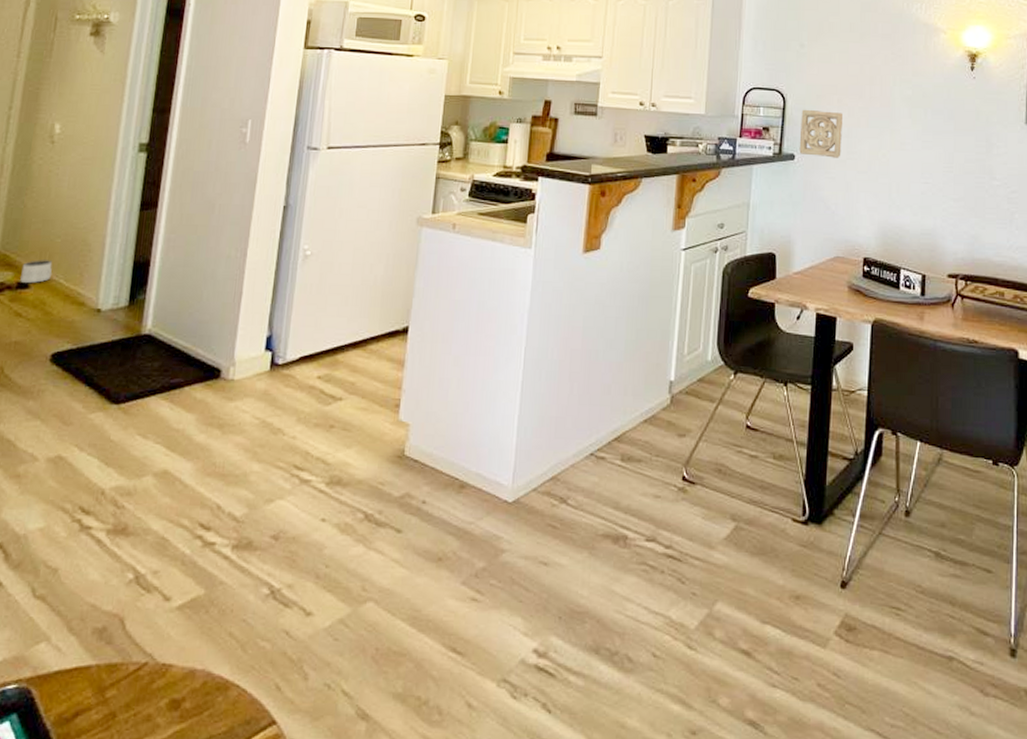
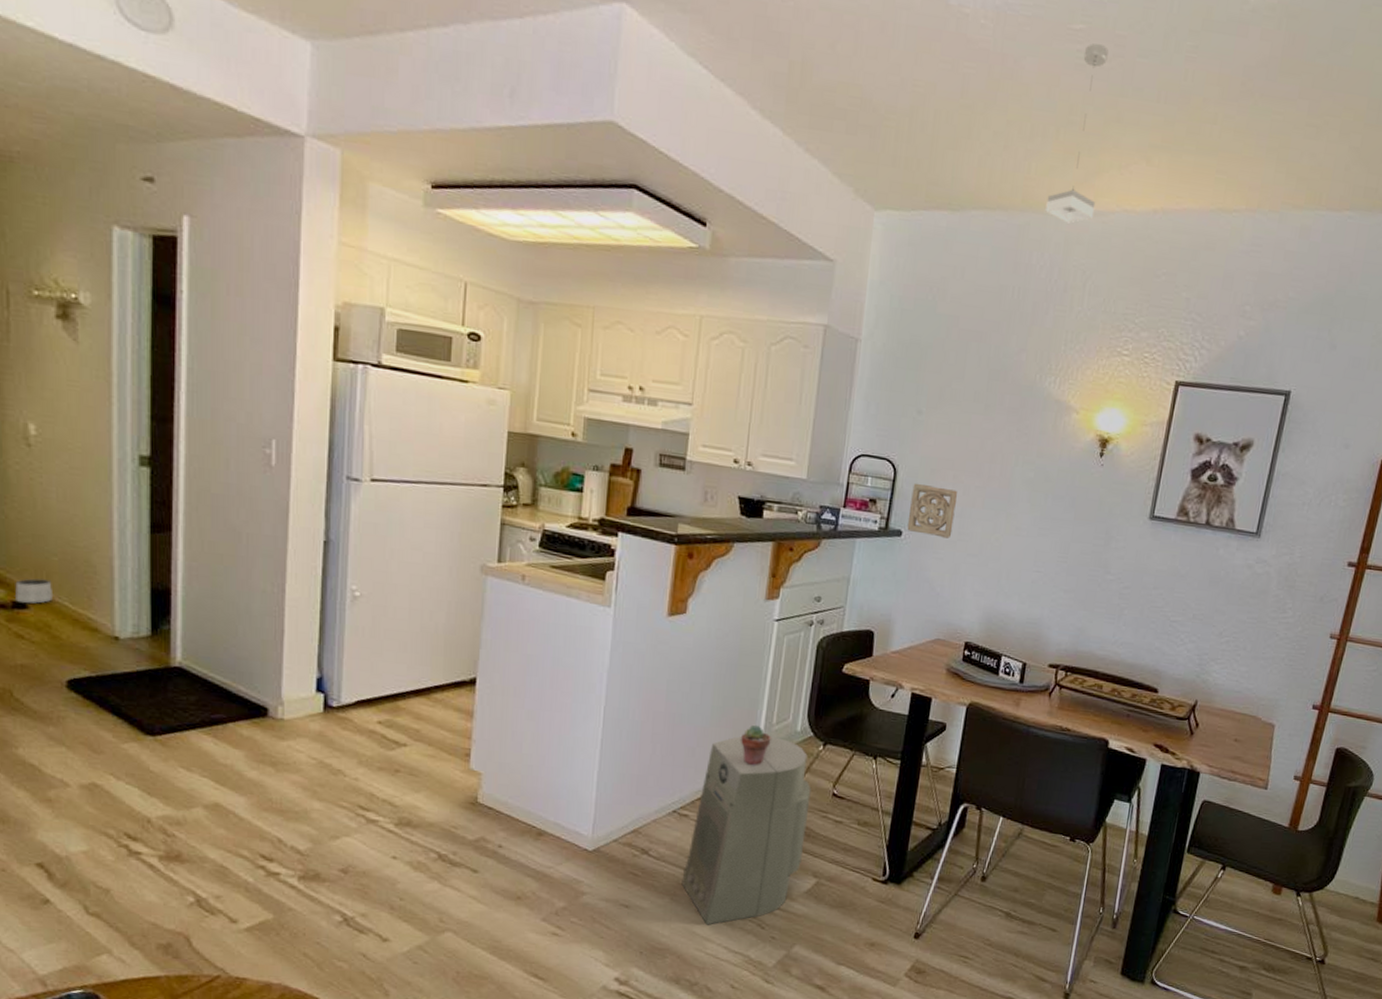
air purifier: none [599,368,725,582] -> present [681,736,811,925]
potted succulent: none [654,356,683,401] -> present [741,724,771,766]

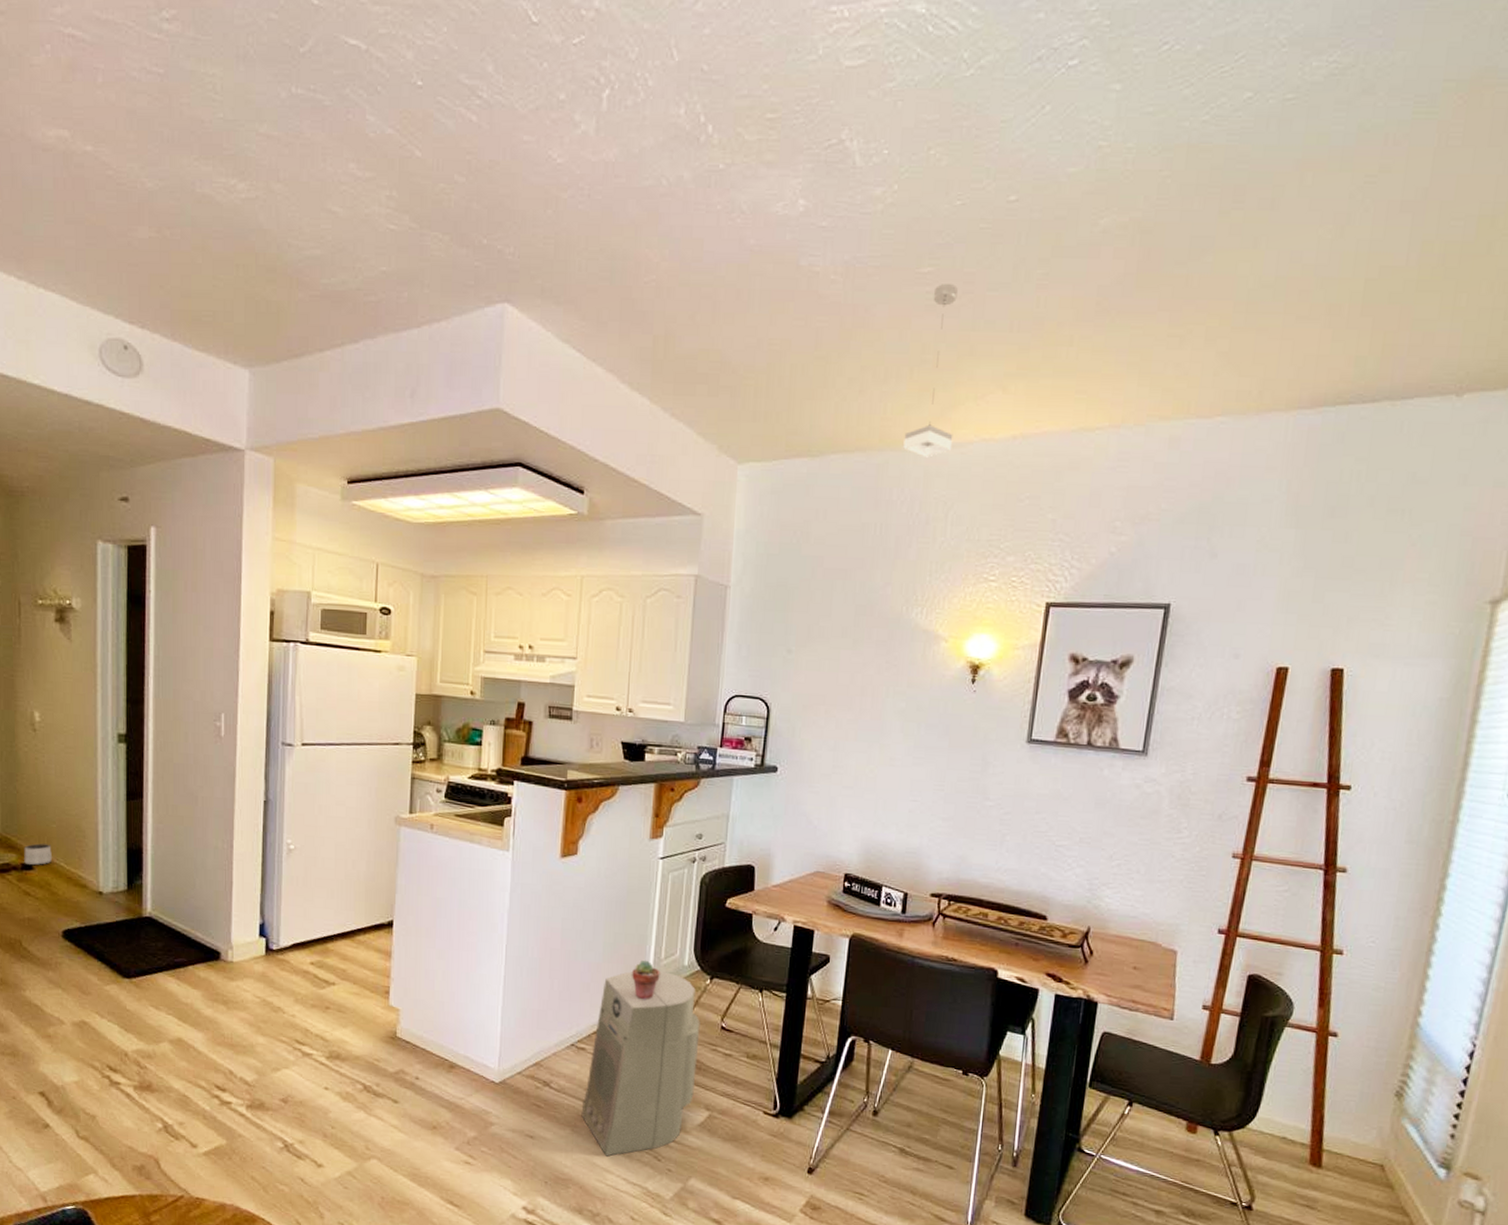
wall ornament: present [907,483,957,539] -> none [782,719,830,772]

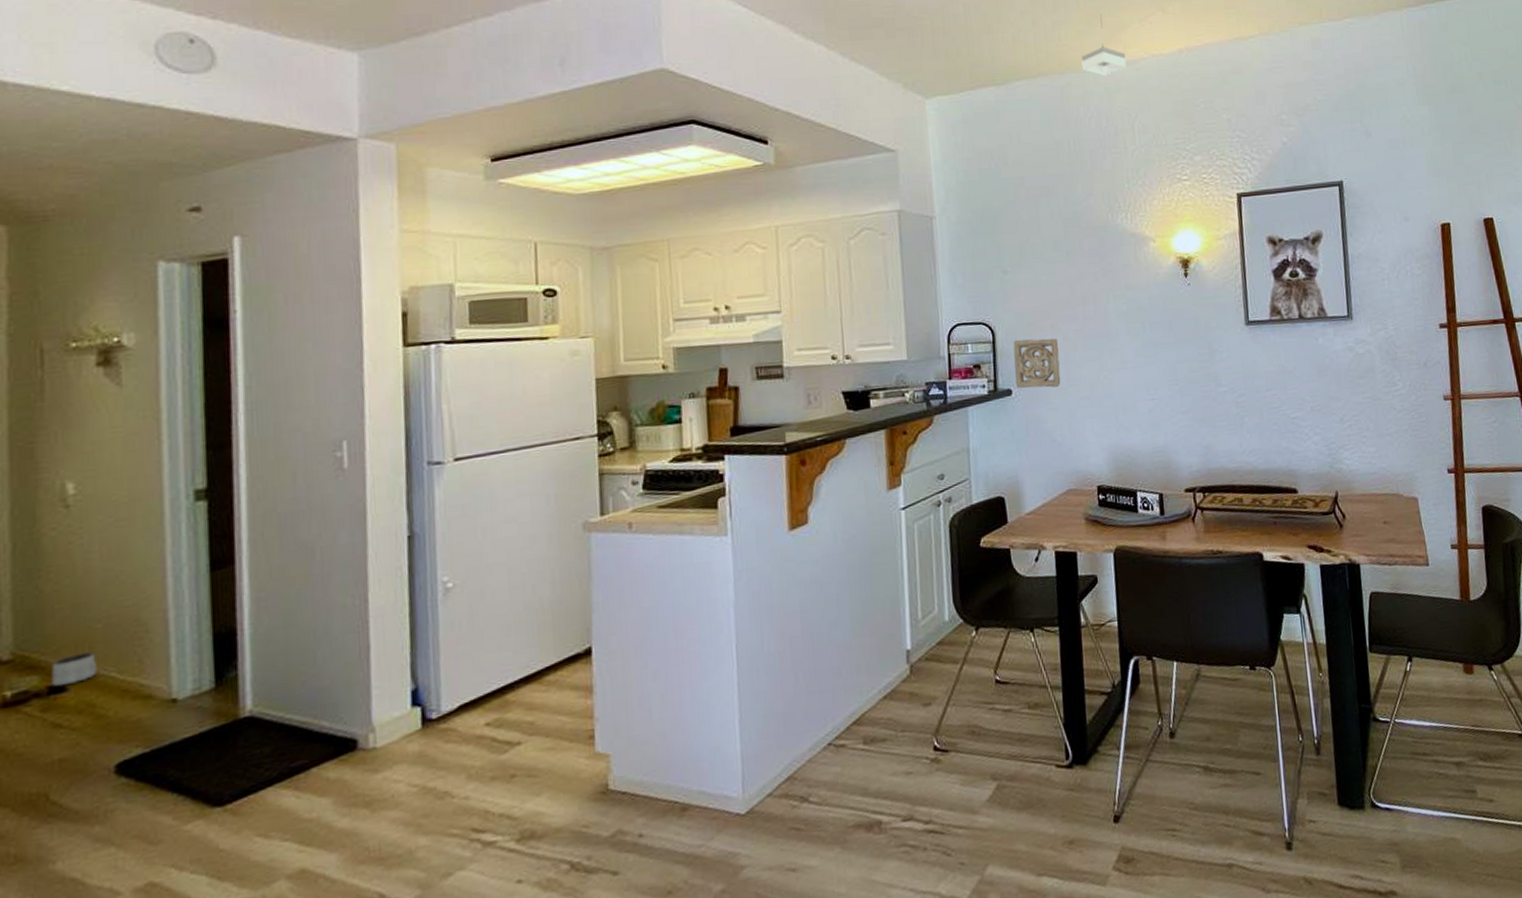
air purifier: present [581,971,700,1157] -> none [850,633,977,868]
potted succulent: present [632,960,660,1000] -> none [888,625,920,672]
wall ornament: none [782,719,830,772] -> present [1013,338,1061,389]

